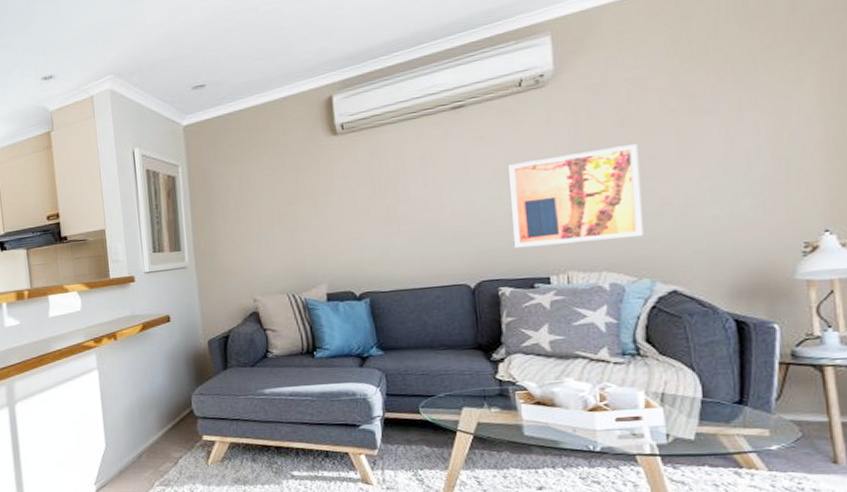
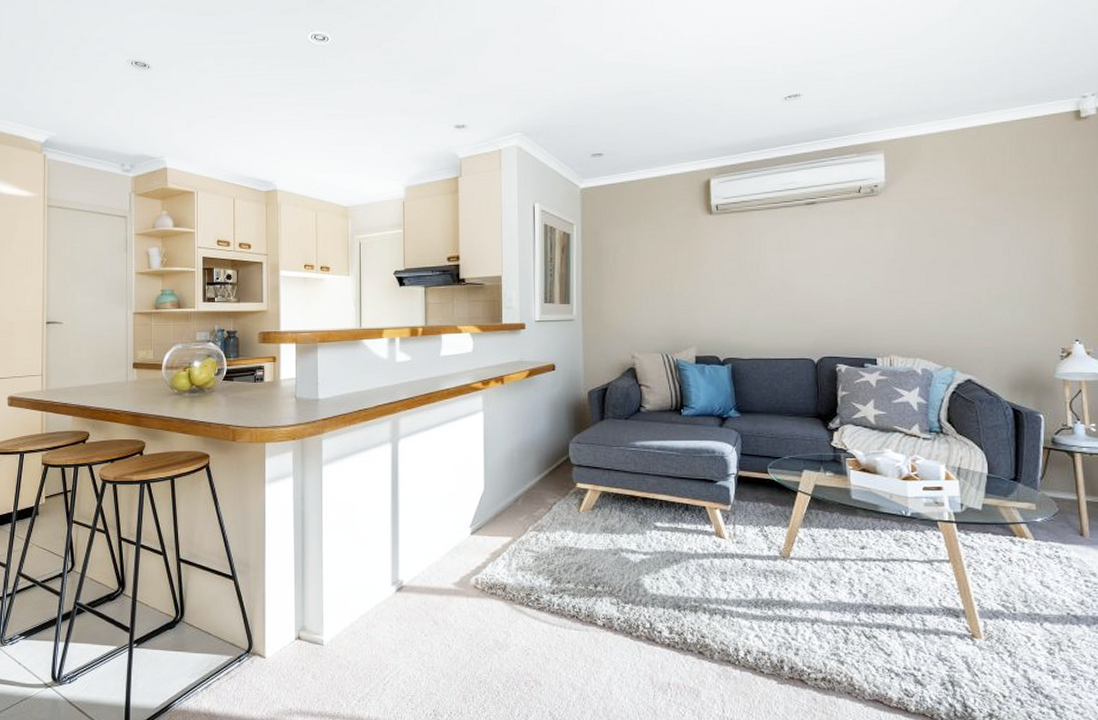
wall art: present [507,144,644,249] -> none [847,253,948,331]

